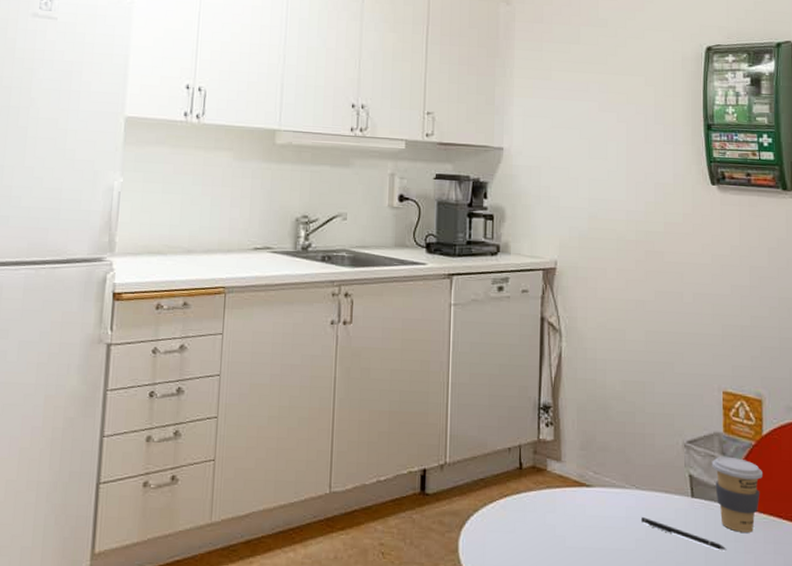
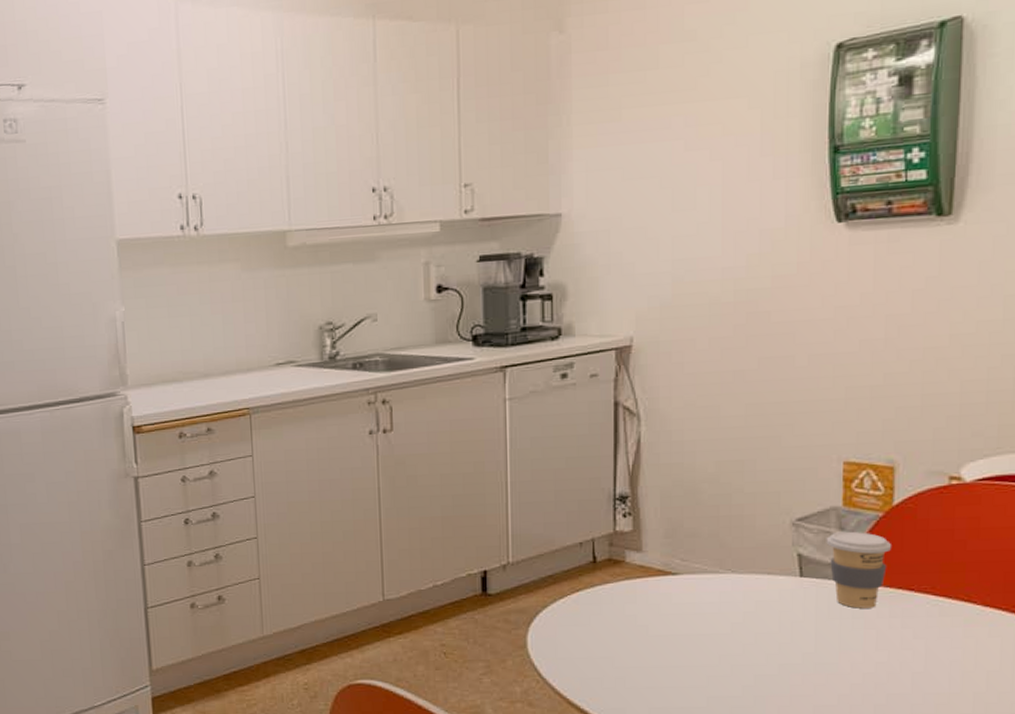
pen: present [640,517,727,550] -> none [737,601,842,628]

